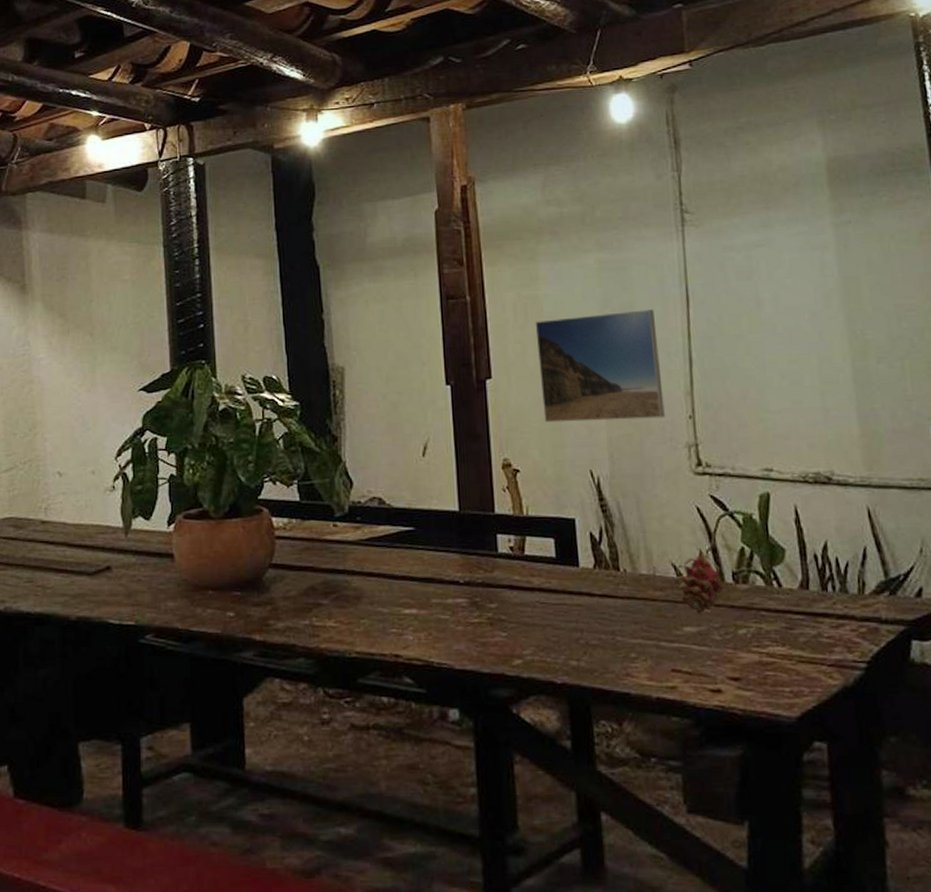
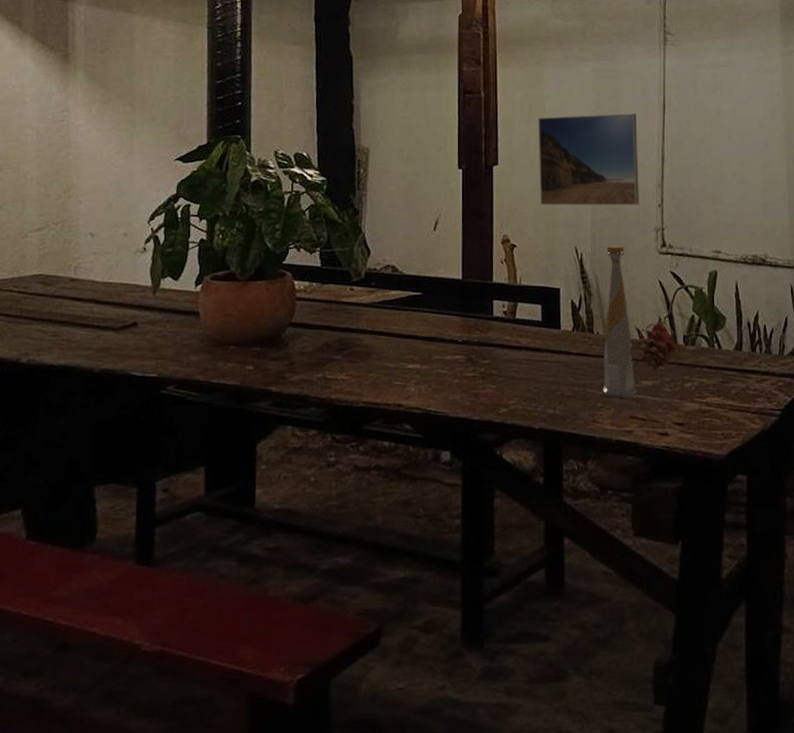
bottle: none [628,466,679,647] -> present [602,245,637,398]

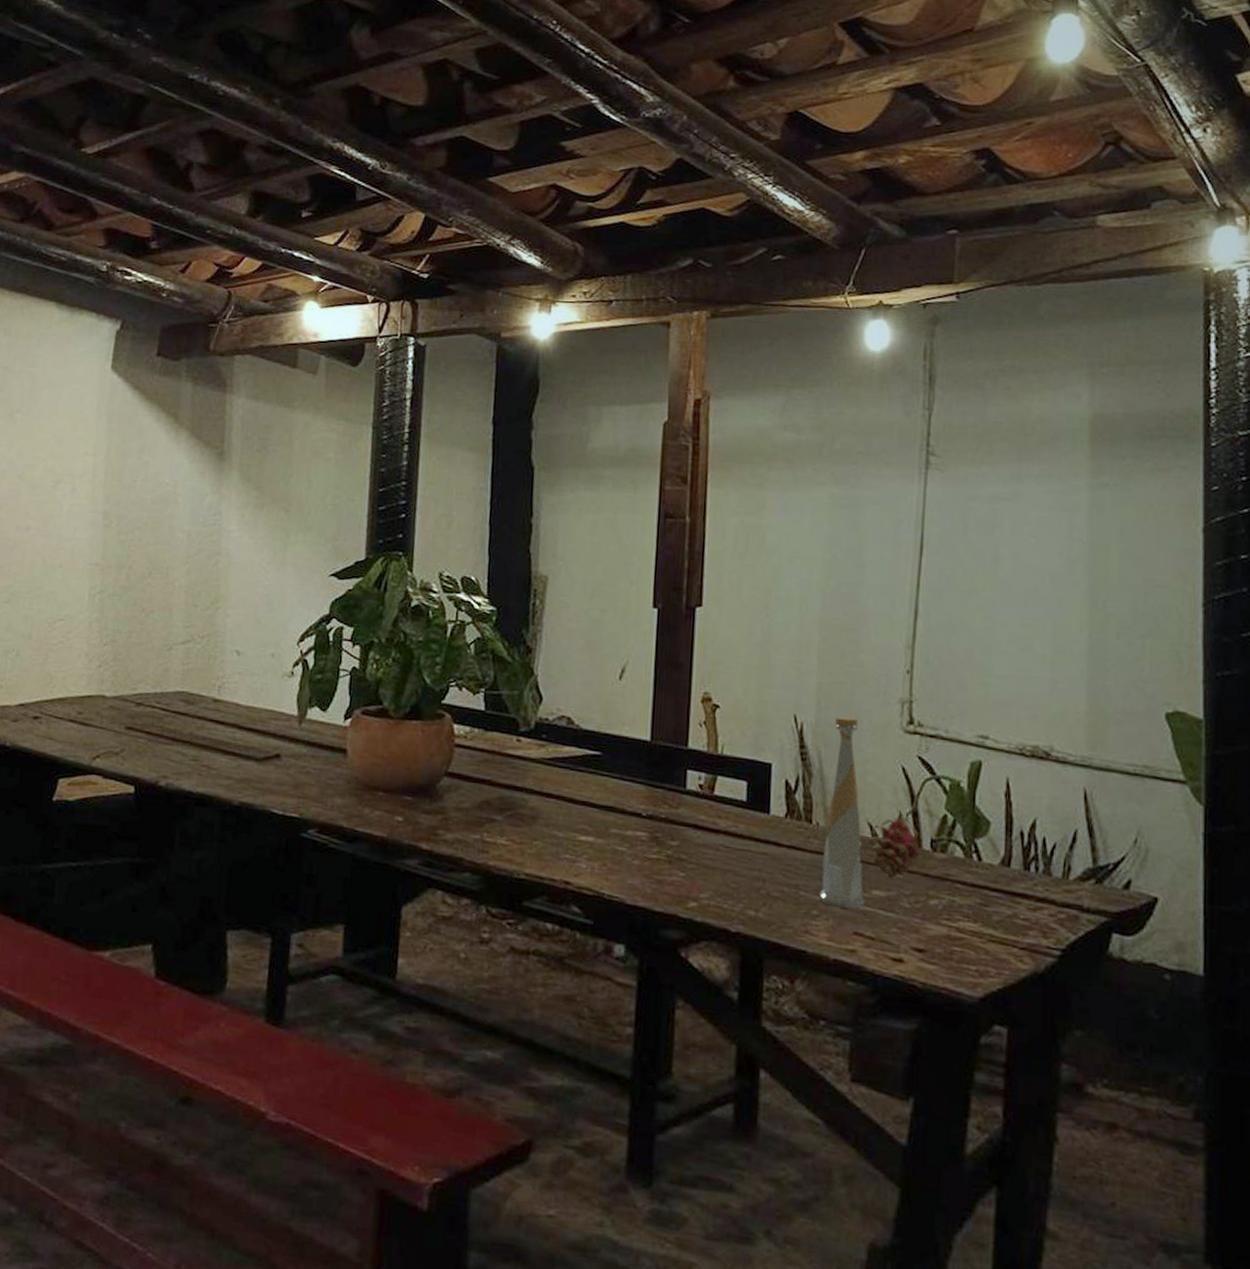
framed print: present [538,113,639,206] -> none [752,551,884,670]

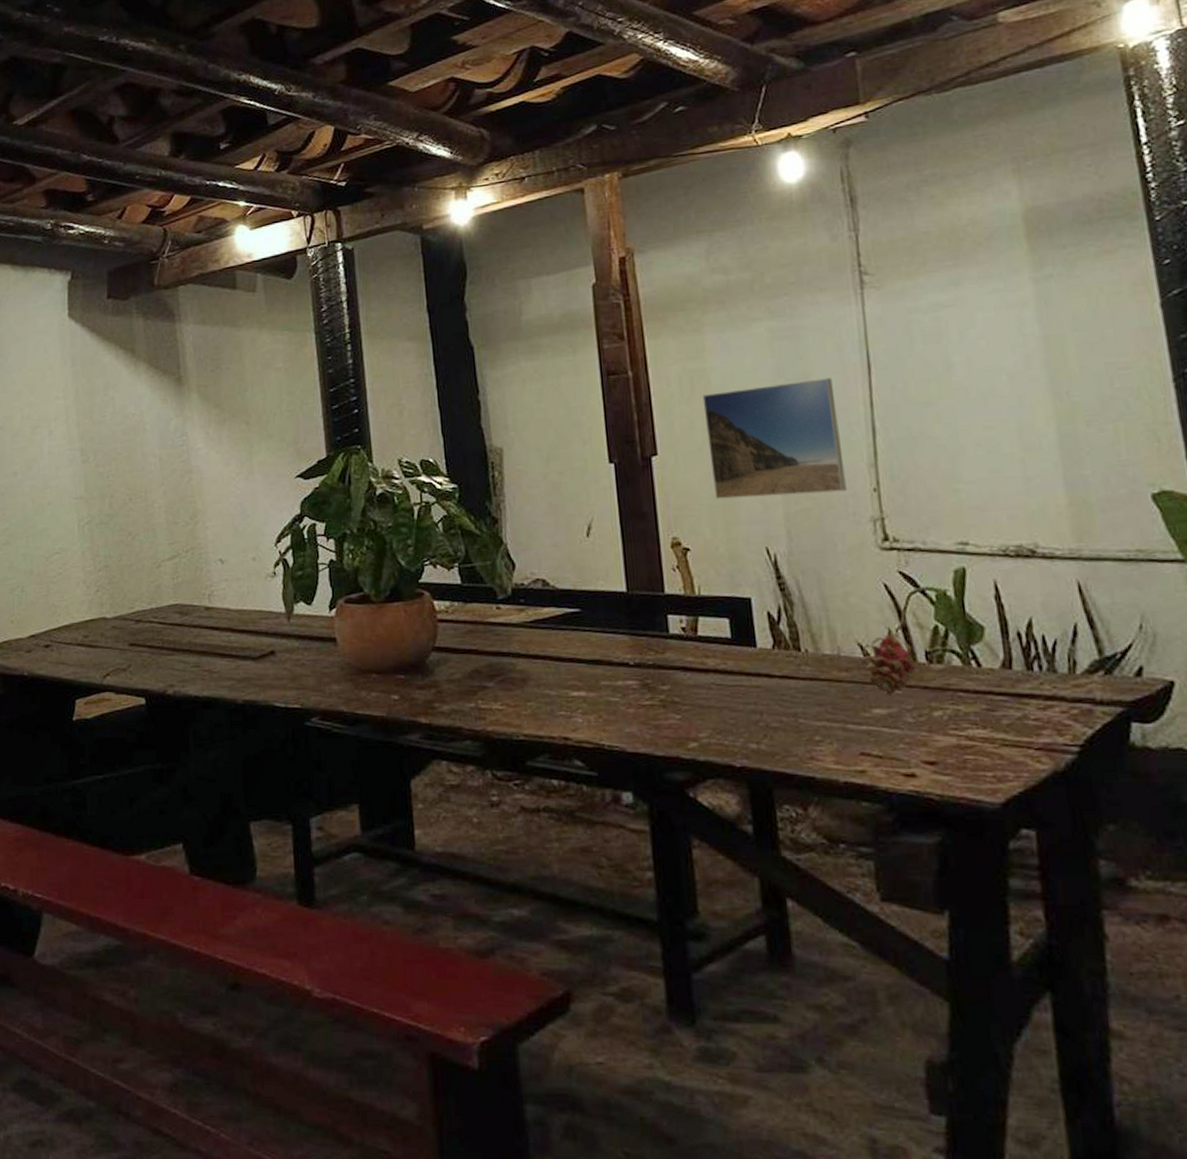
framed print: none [752,551,884,670] -> present [702,378,847,499]
bottle: present [819,716,865,909] -> none [807,542,868,730]

